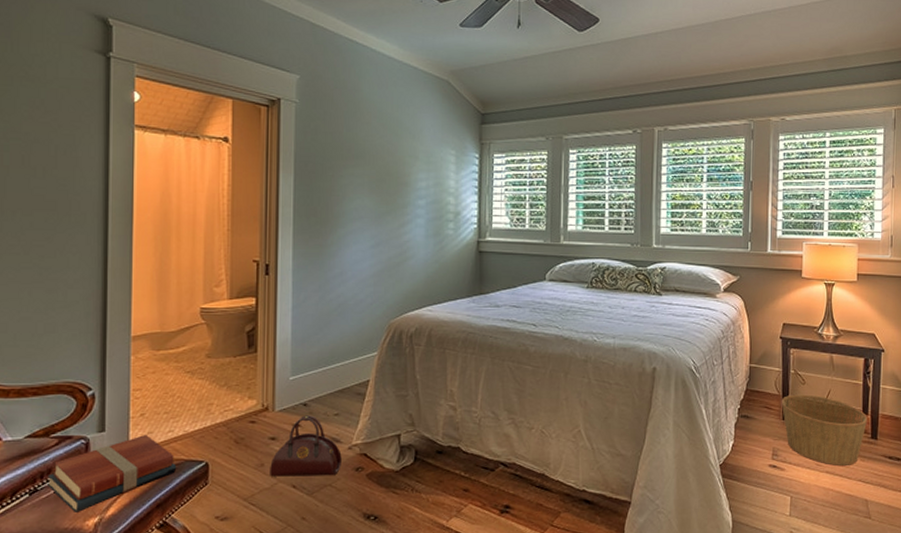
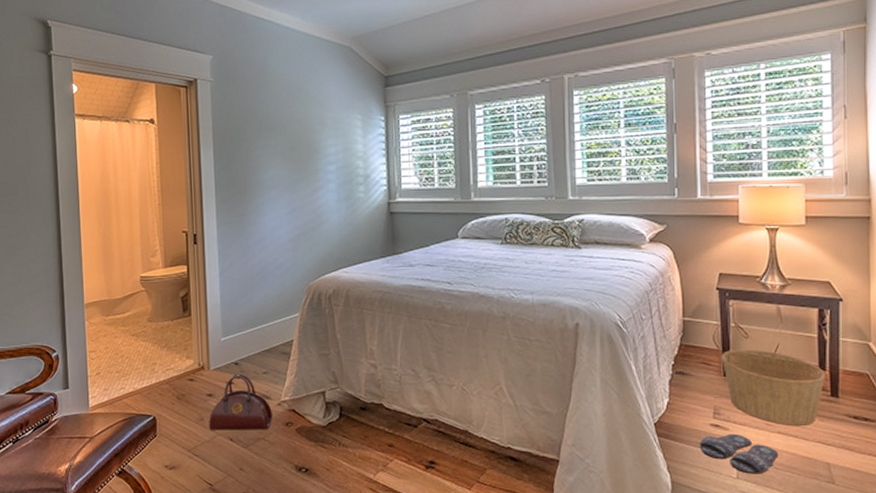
books: present [46,434,176,512] -> none [25,391,129,459]
slippers: none [759,473,826,511] -> present [700,433,779,474]

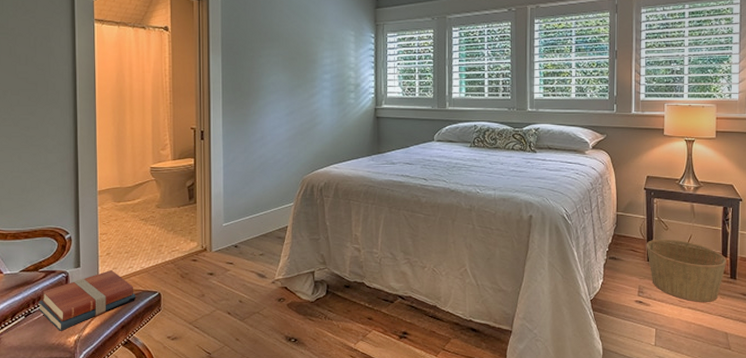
books: none [25,391,129,459] -> present [37,269,135,331]
handbag: present [209,373,273,430] -> none [209,255,267,305]
slippers: present [700,433,779,474] -> none [627,308,688,342]

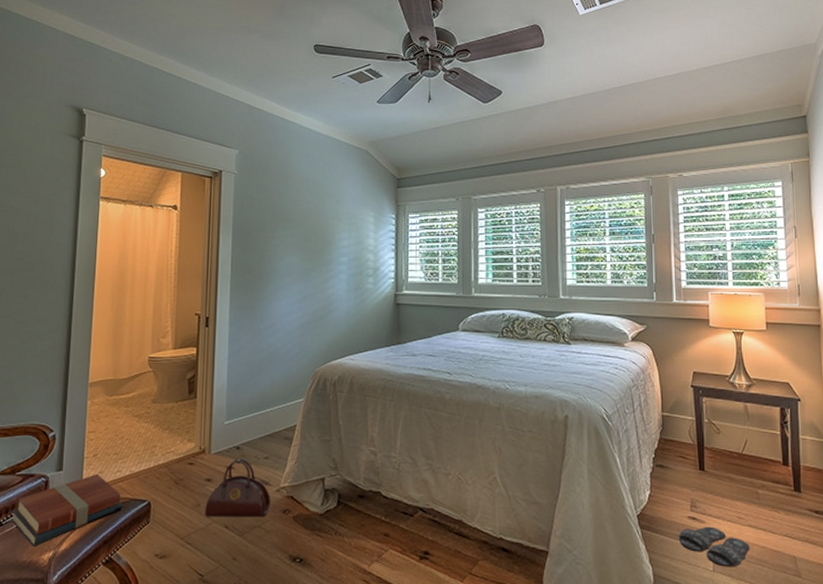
handbag: none [209,255,267,305] -> present [205,458,270,518]
slippers: none [627,308,688,342] -> present [679,526,750,567]
basket: present [646,239,727,303] -> none [696,444,789,520]

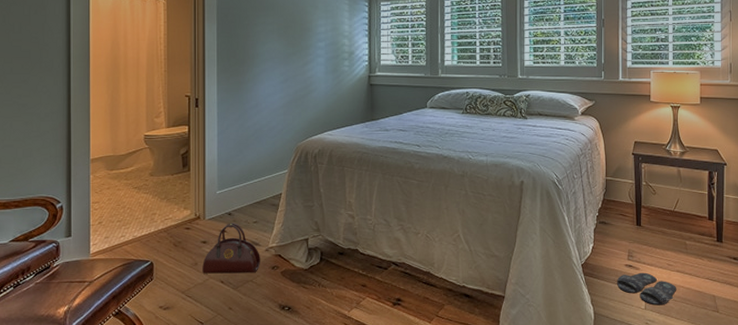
books: present [10,473,122,546] -> none [27,238,127,302]

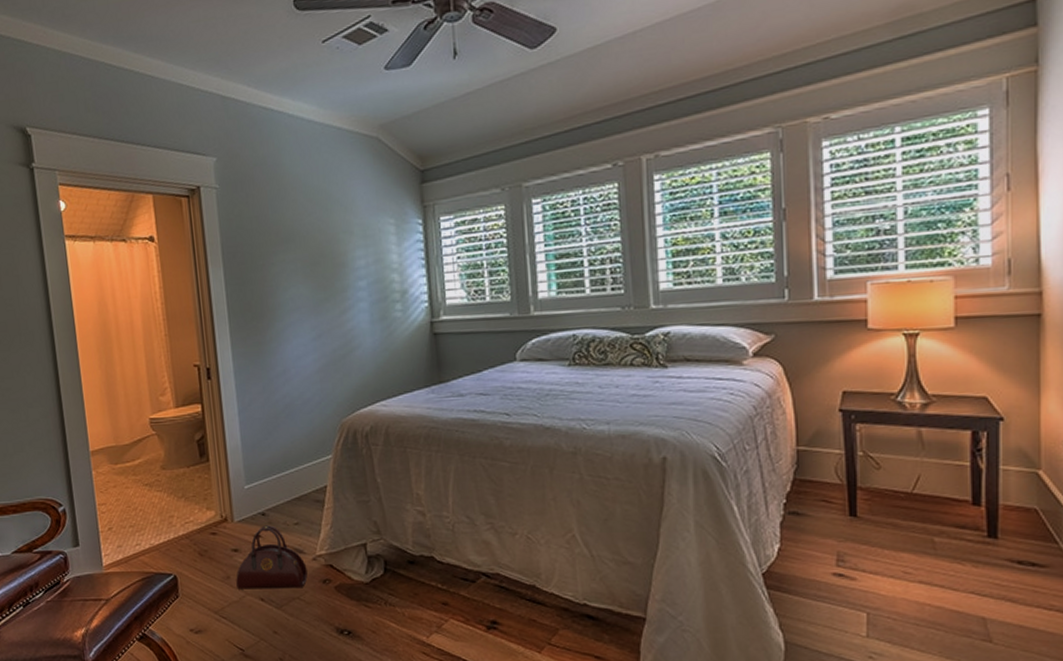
slippers: present [617,272,677,305] -> none [820,584,920,632]

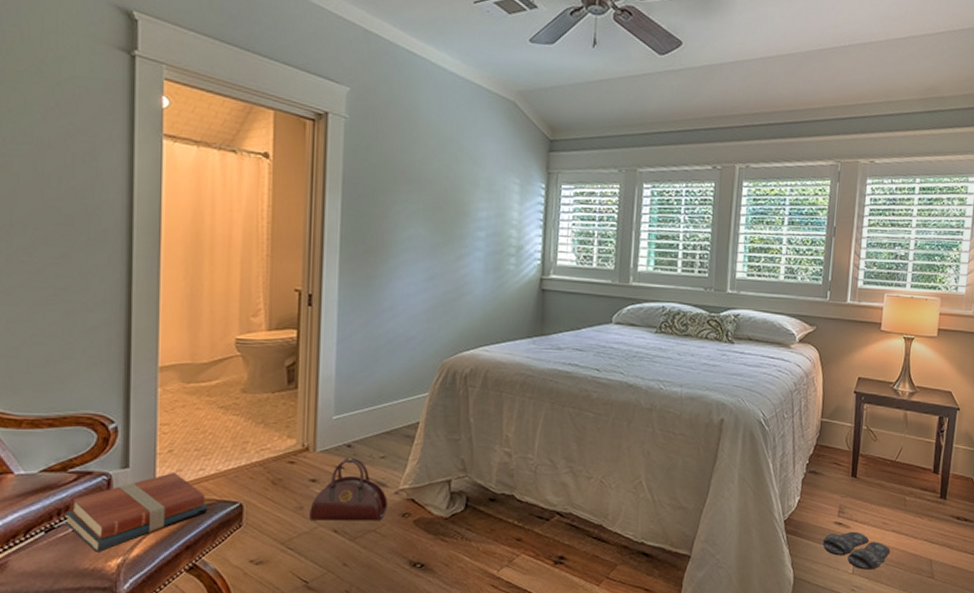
books: none [36,547,148,624] -> present [64,471,207,552]
slippers: none [820,584,920,632] -> present [823,531,891,570]

